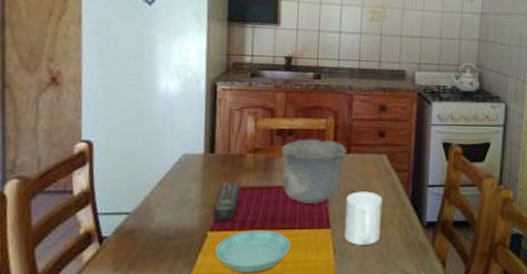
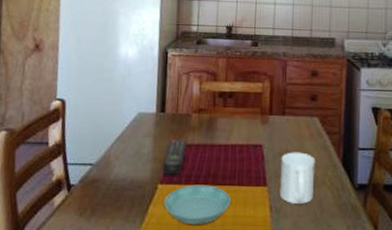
cup: present [281,138,347,205] -> none [222,101,281,163]

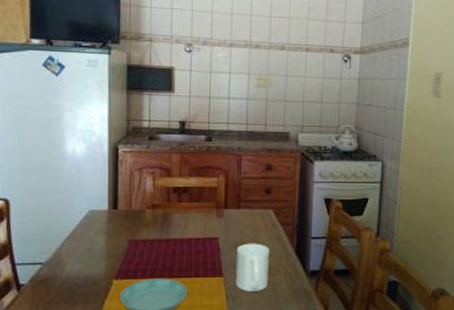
remote control: present [161,139,187,176] -> none [116,235,142,271]

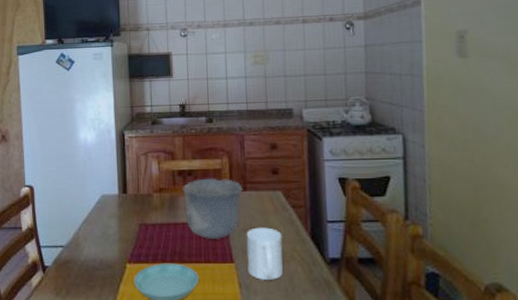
cup: none [177,195,236,255] -> present [183,178,243,240]

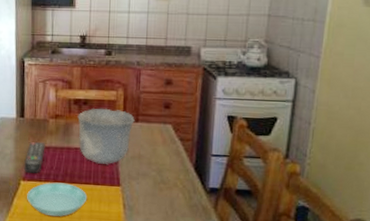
remote control: none [128,219,151,255] -> present [23,142,45,174]
mug: present [246,227,283,281] -> none [132,156,168,204]

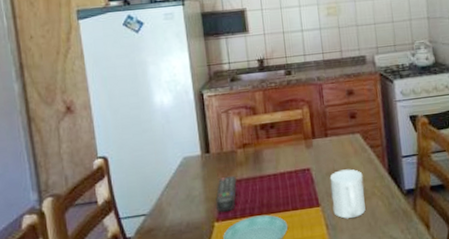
cup: present [77,108,135,165] -> none [266,127,324,187]
mug: none [132,156,168,204] -> present [330,169,366,219]

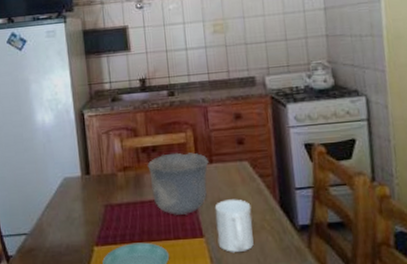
remote control: present [215,175,237,213] -> none [95,199,117,237]
cup: none [266,127,324,187] -> present [147,152,209,216]

